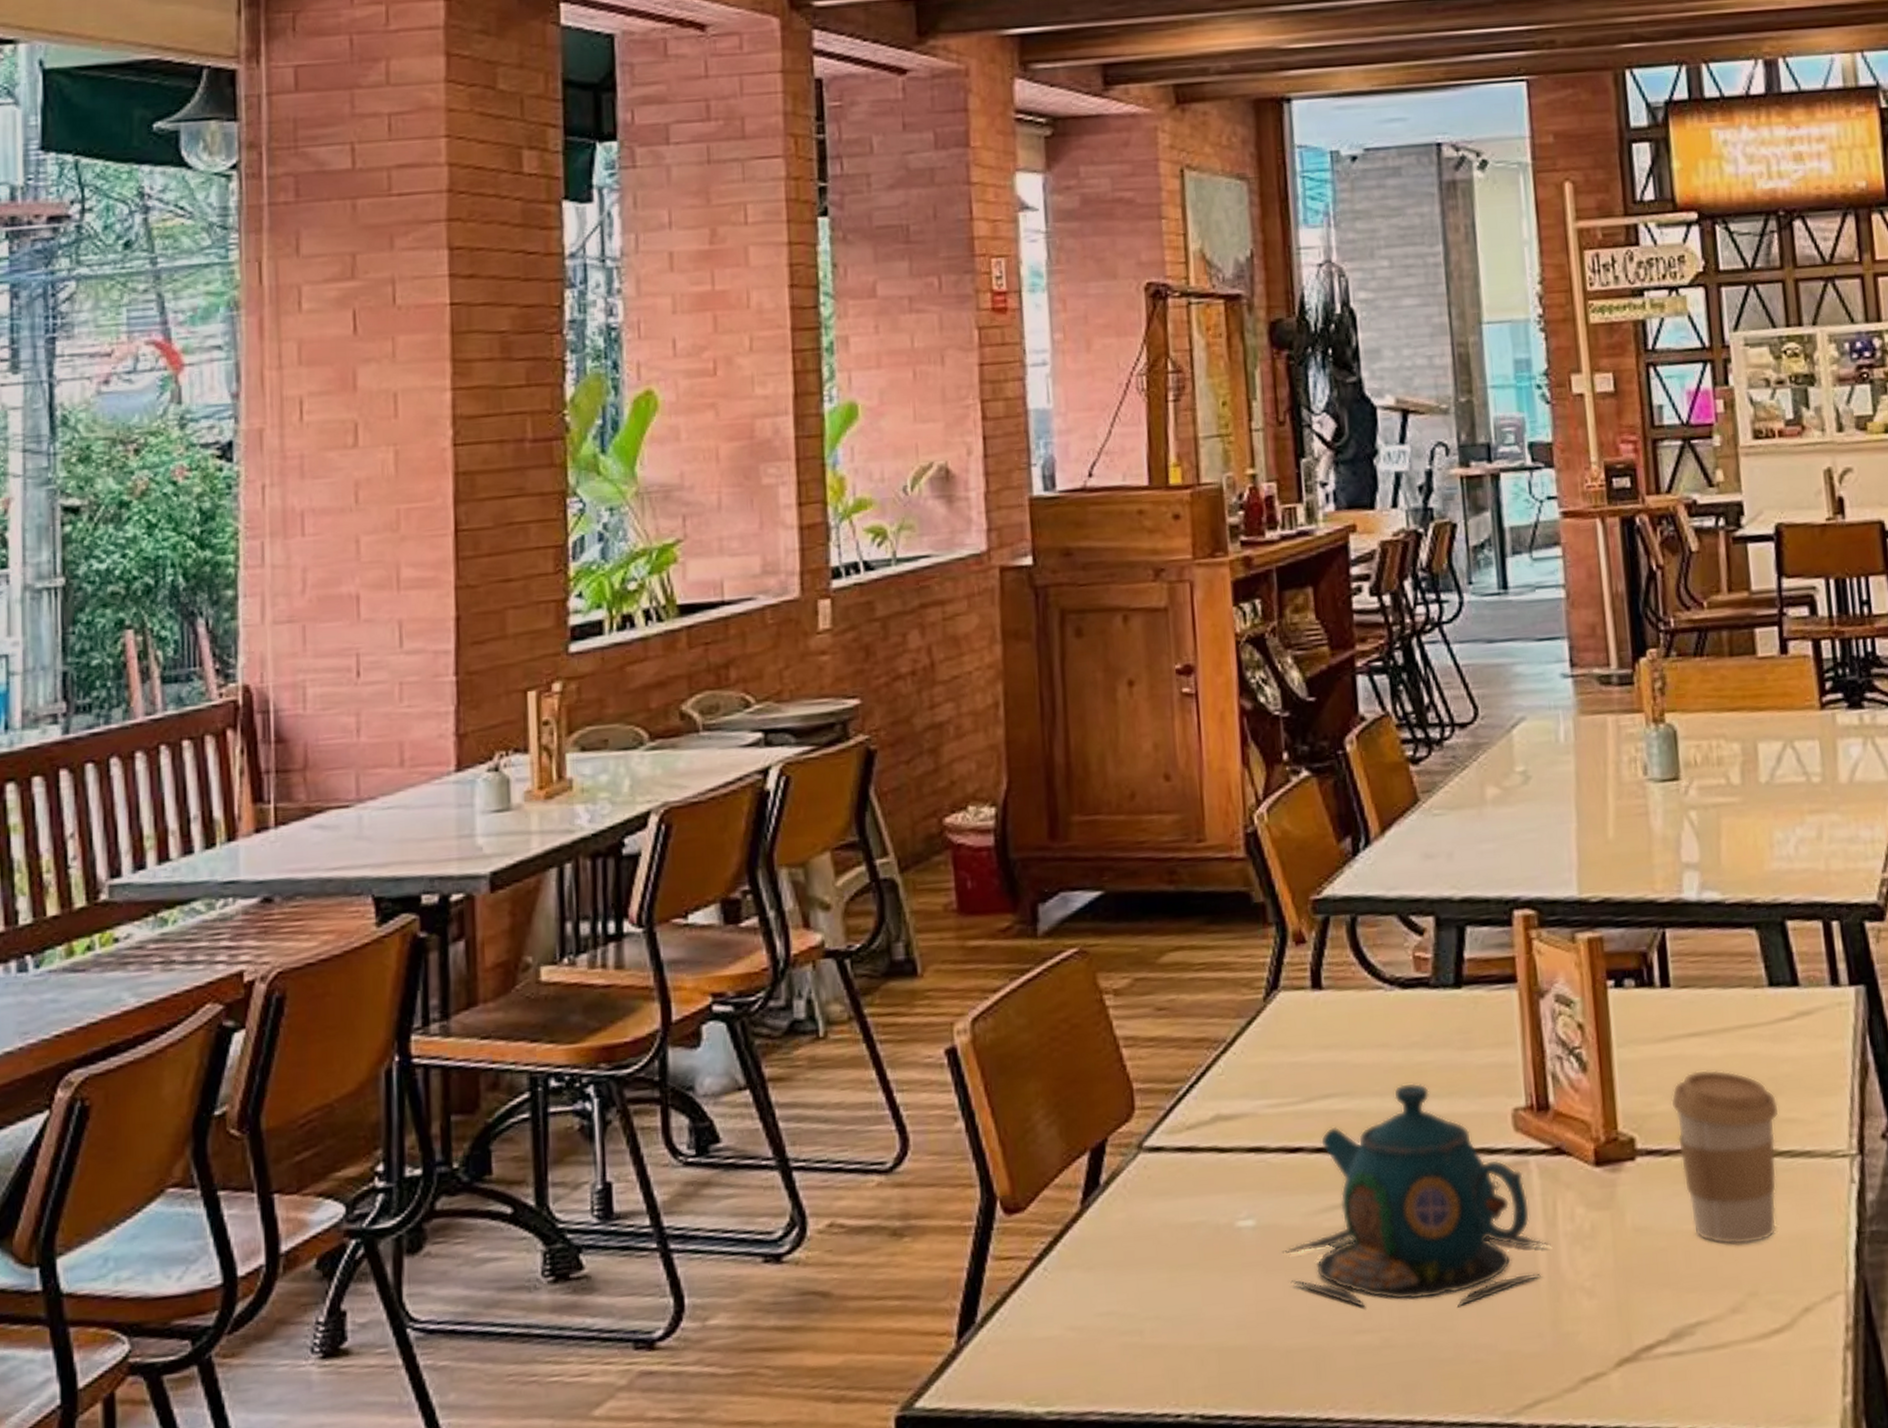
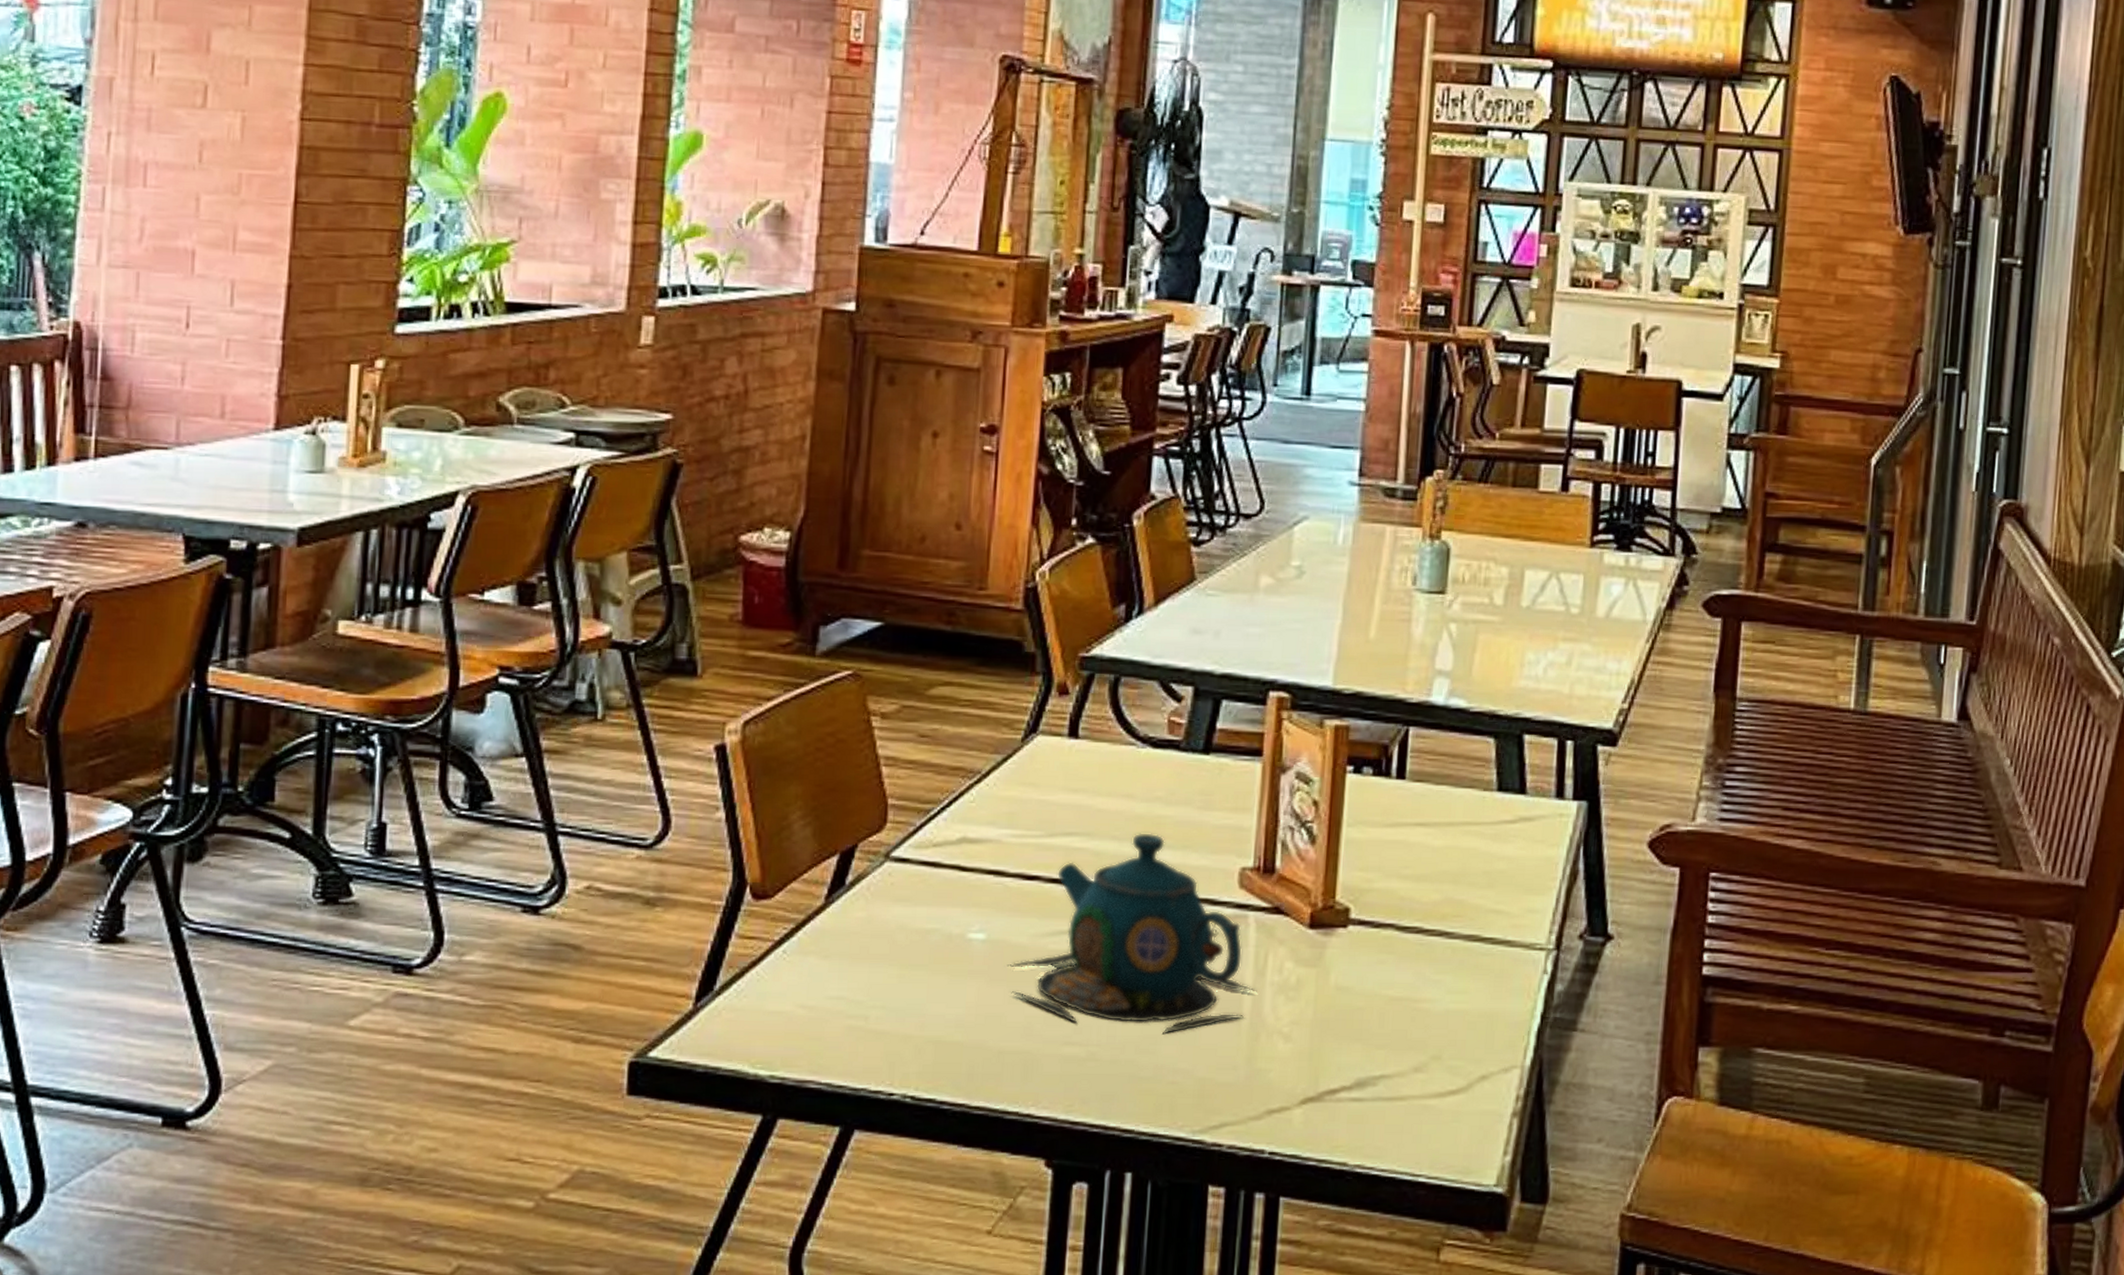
coffee cup: present [1671,1069,1778,1245] -> none [1389,857,1488,1014]

